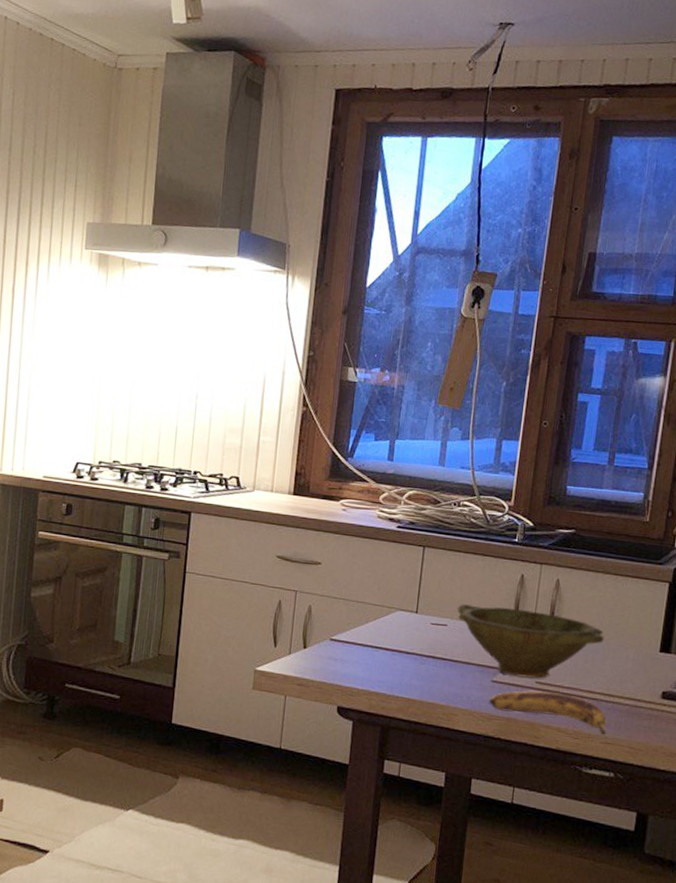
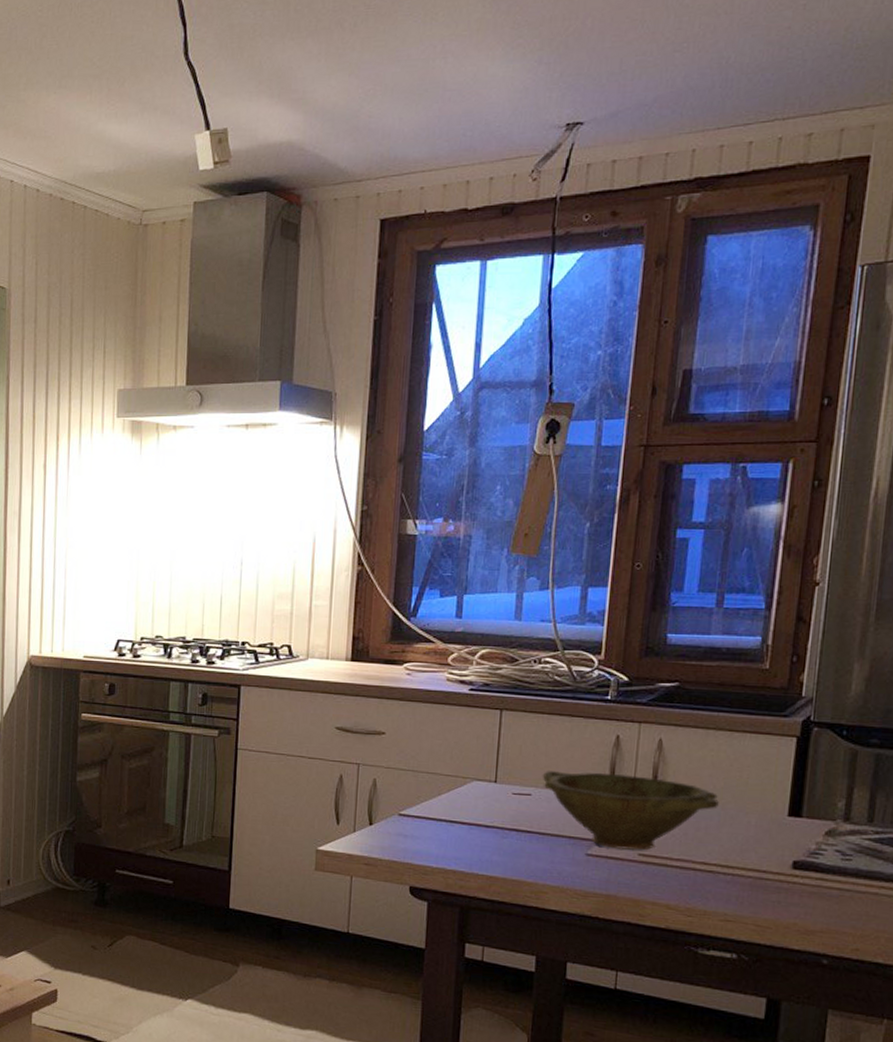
banana: present [489,690,607,735] -> none [584,864,726,911]

